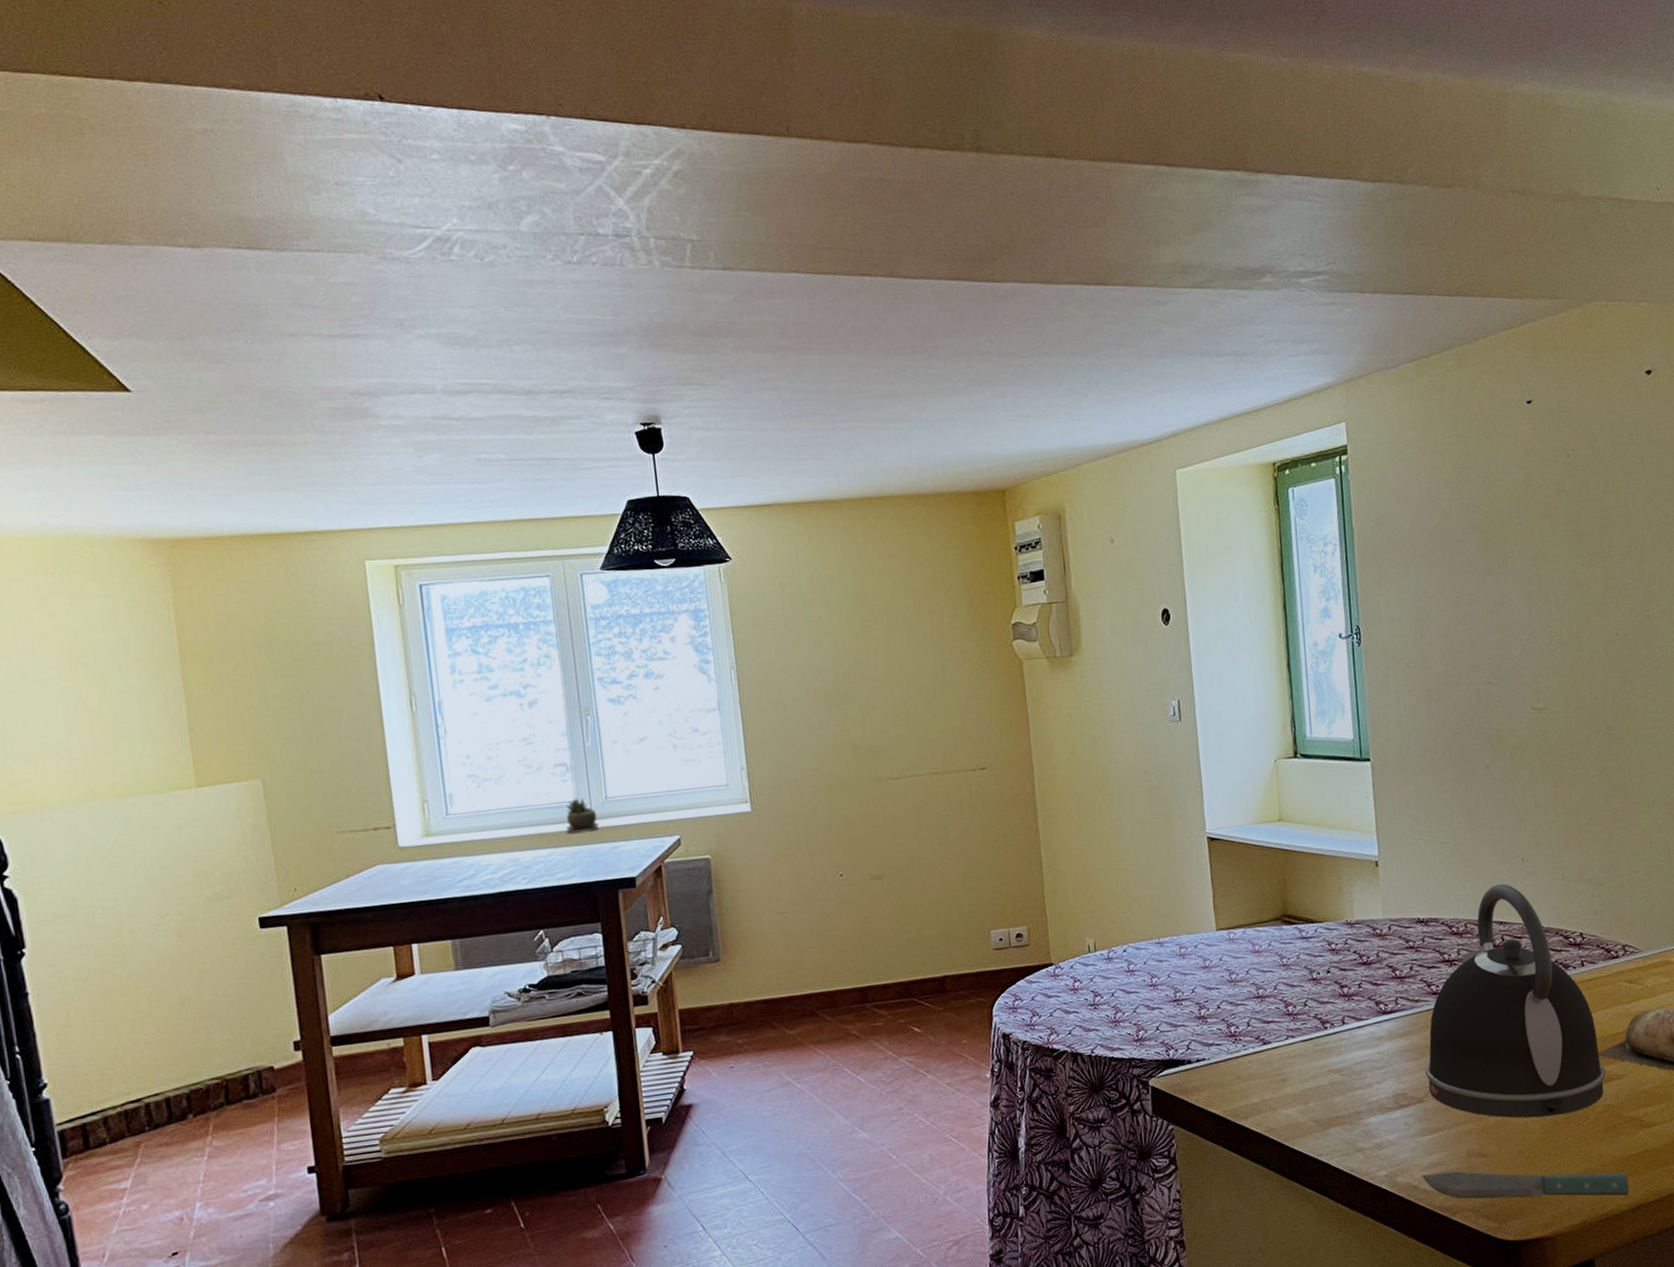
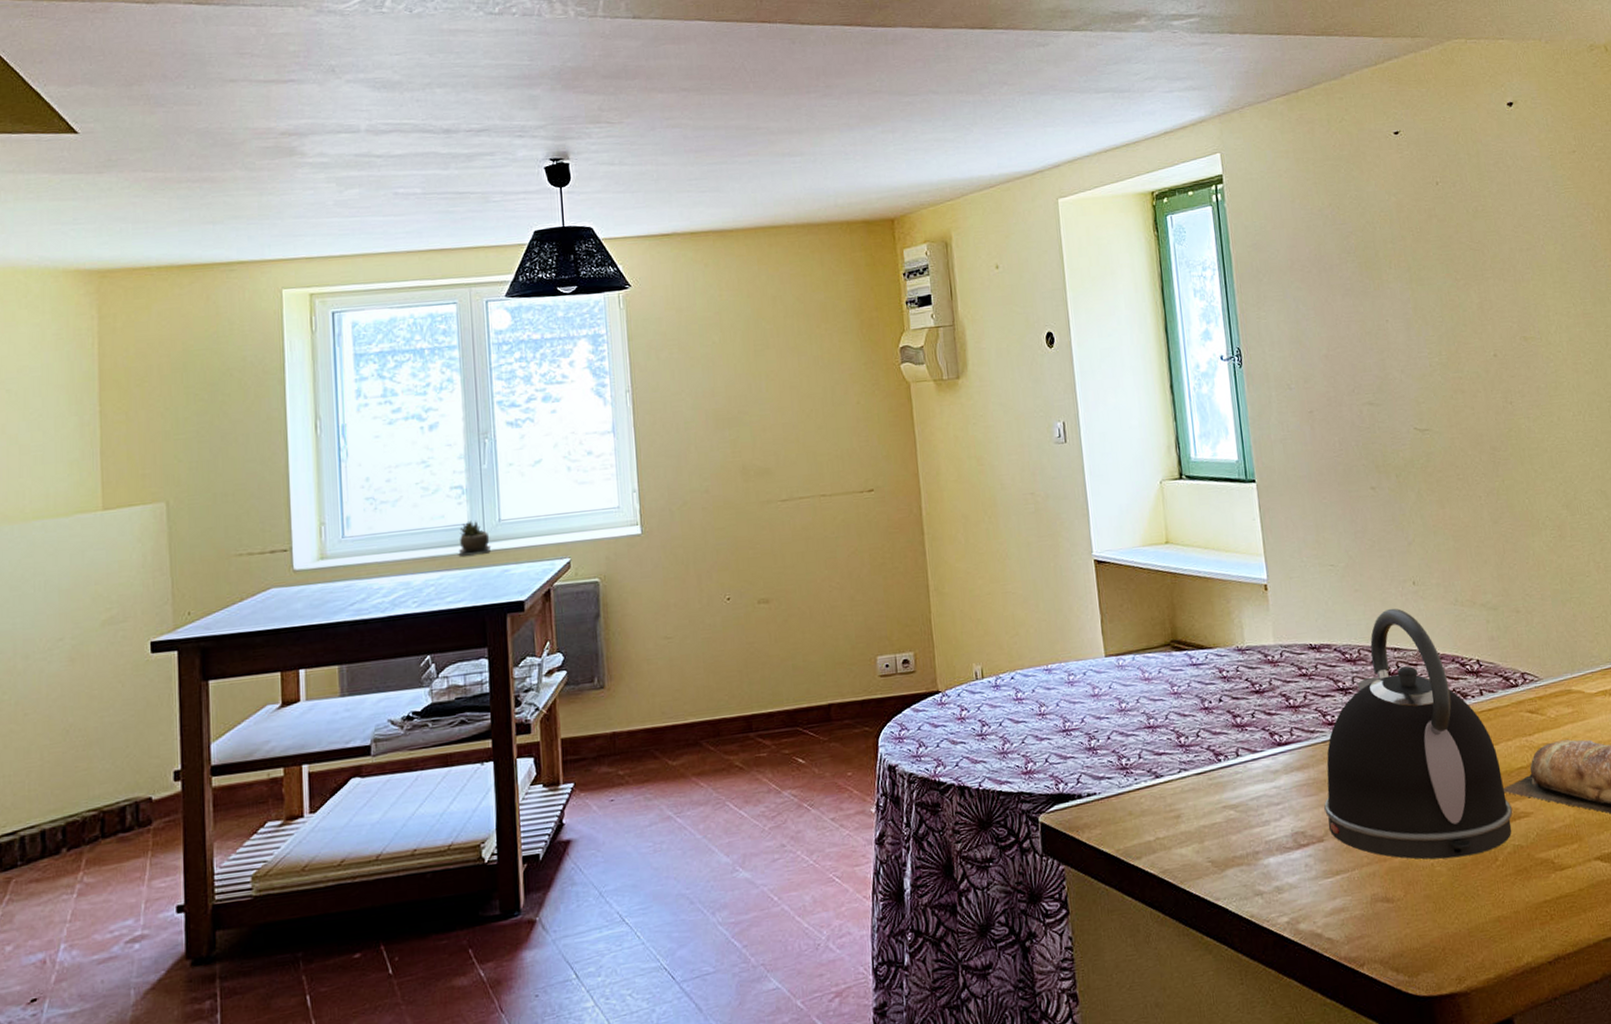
kitchen knife: present [1421,1171,1629,1199] -> none [1325,917,1545,949]

